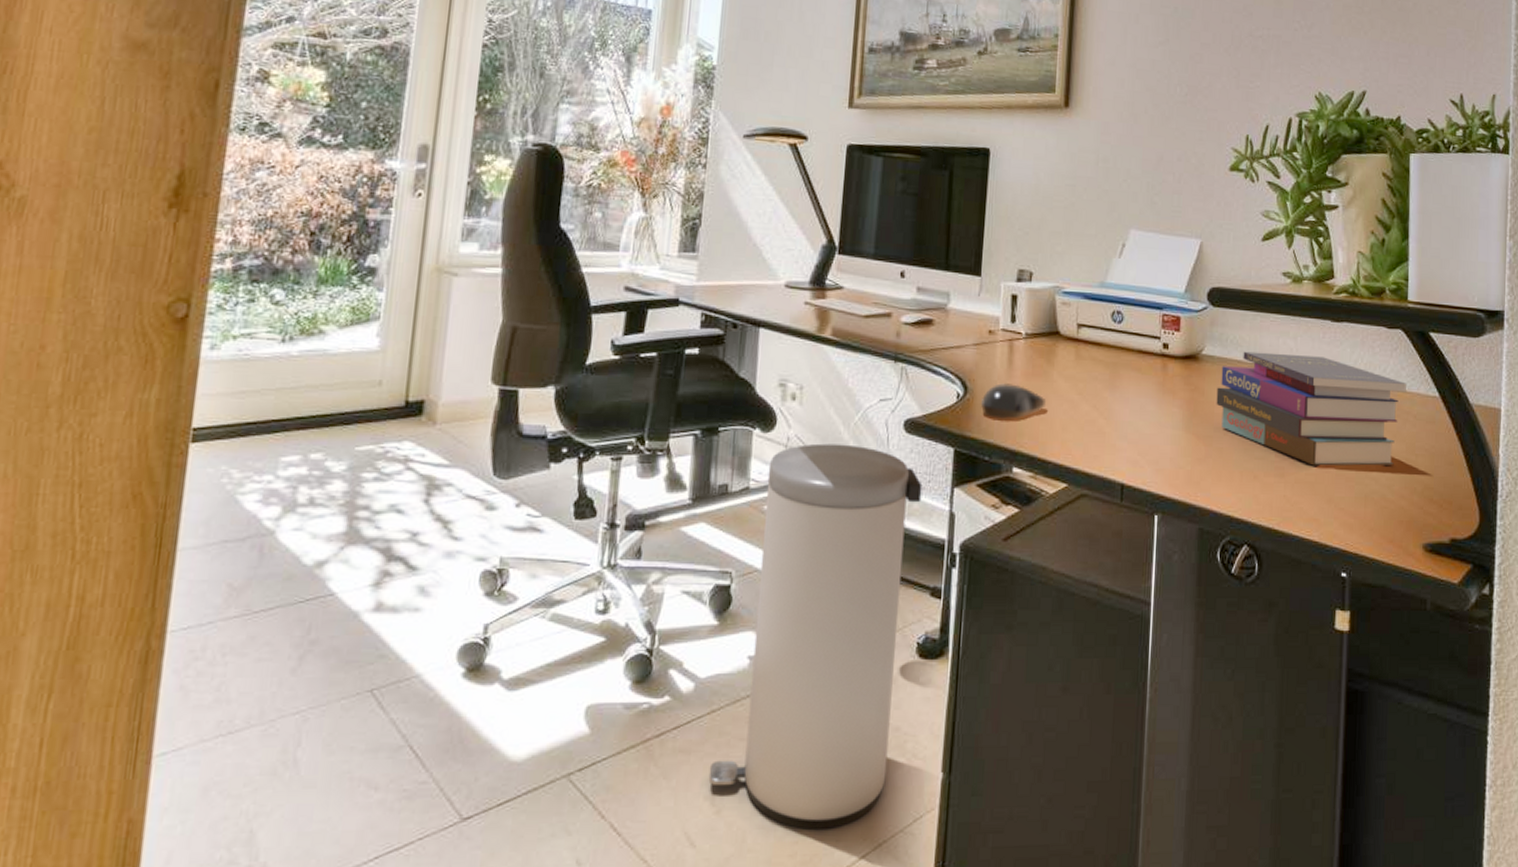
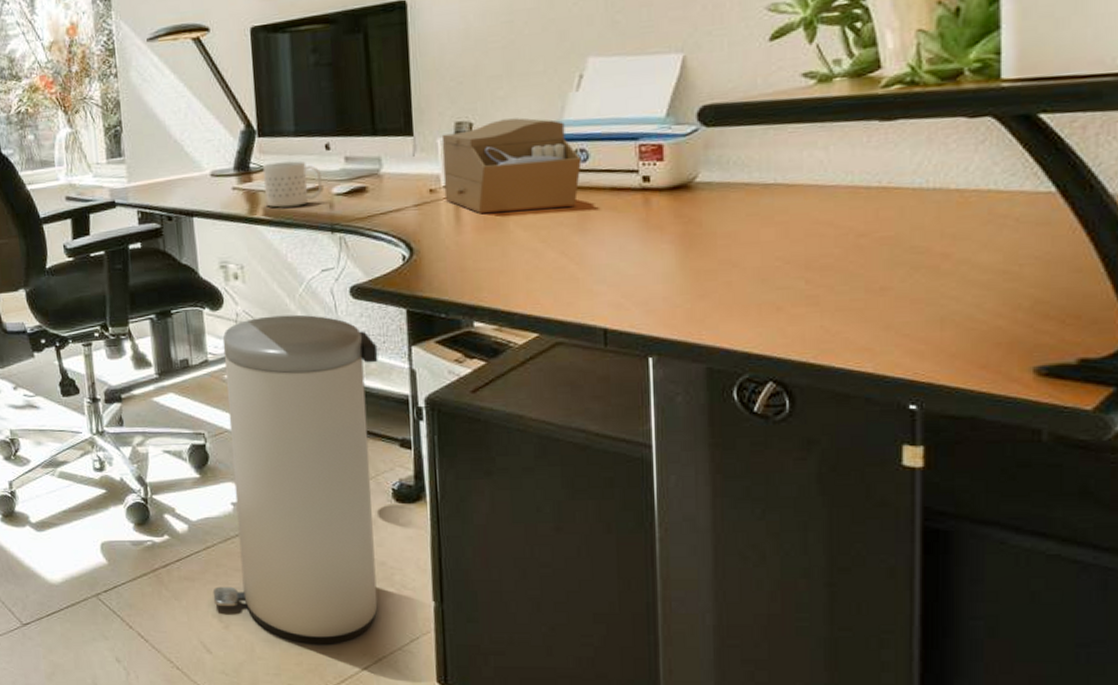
mug: none [836,282,893,331] -> present [262,160,322,208]
computer mouse: present [980,383,1047,421] -> none [429,239,505,277]
sewing box: none [1001,273,1117,363] -> present [441,118,582,213]
books: present [1216,351,1406,466] -> none [718,164,1002,290]

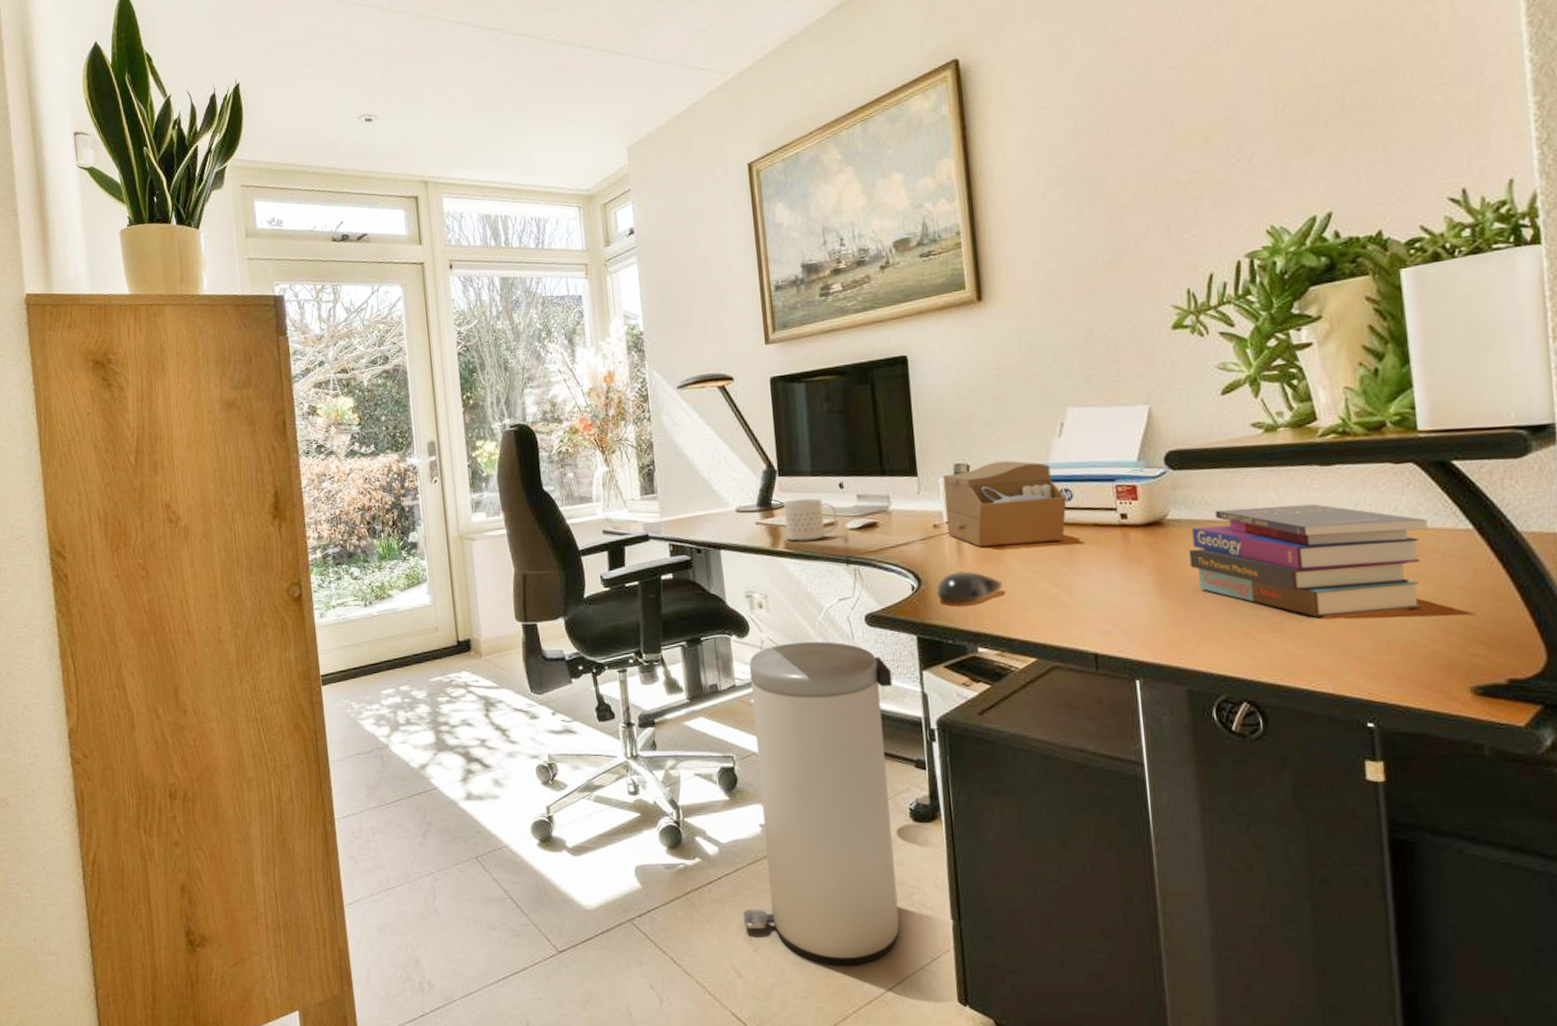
computer mouse: none [429,239,505,277] -> present [936,571,1003,606]
books: none [718,164,1002,290] -> present [1189,504,1428,617]

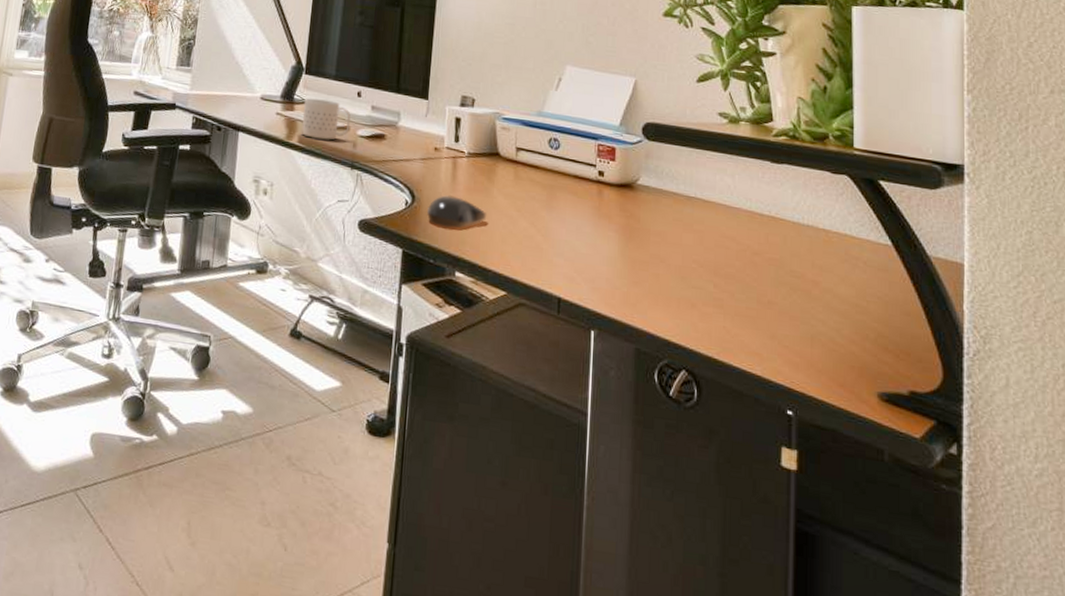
pedal bin: present [742,641,900,966] -> none [186,233,374,578]
sewing box: present [942,460,1067,547] -> none [446,101,554,185]
books: present [1189,504,1428,617] -> none [652,184,854,309]

